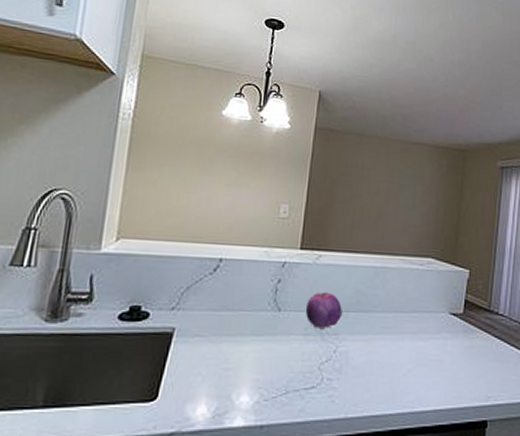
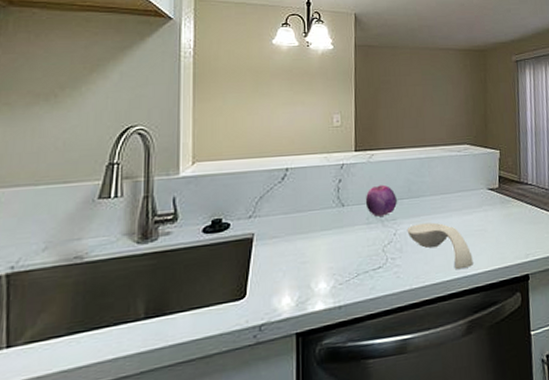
spoon rest: none [349,343,423,404] -> present [407,222,473,270]

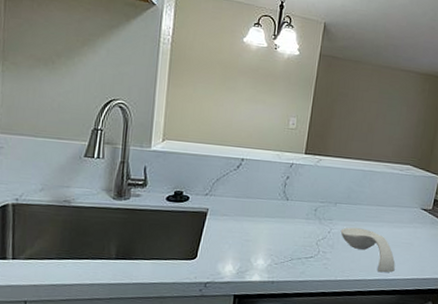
fruit: present [365,184,397,217] -> none [307,187,336,215]

